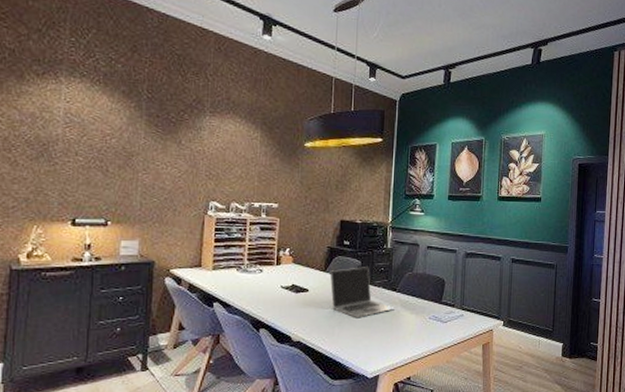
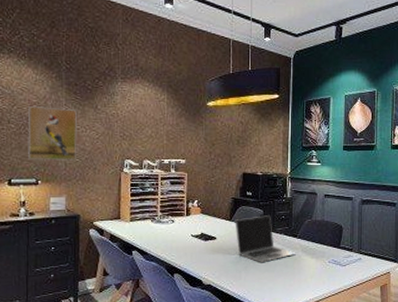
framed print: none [97,138,157,200] -> present [27,106,77,161]

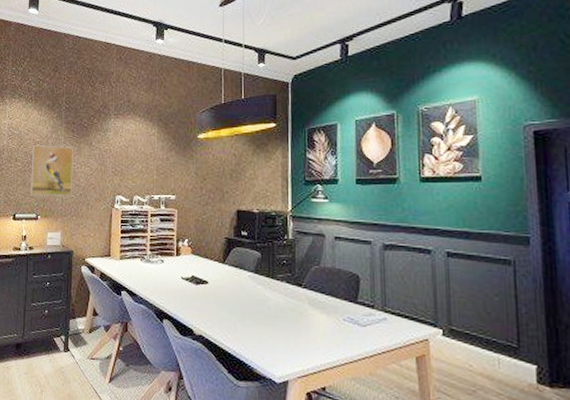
laptop: present [235,215,296,263] -> none [228,259,301,315]

